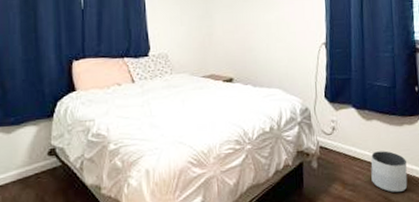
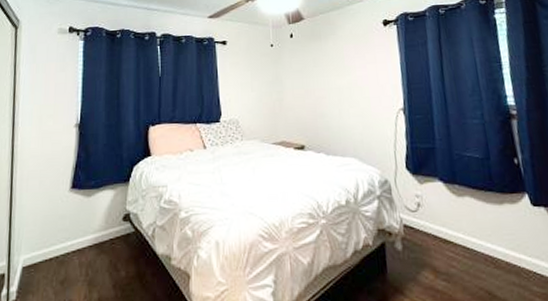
planter: present [371,151,408,193] -> none [466,234,517,288]

